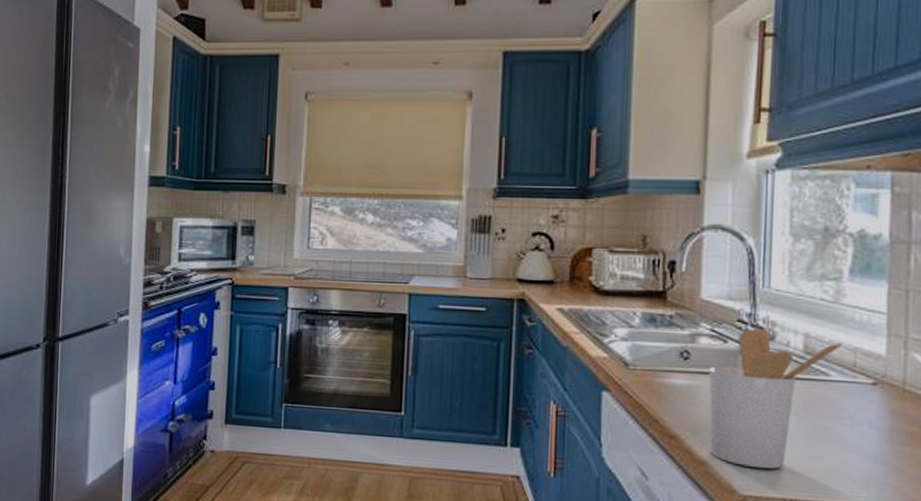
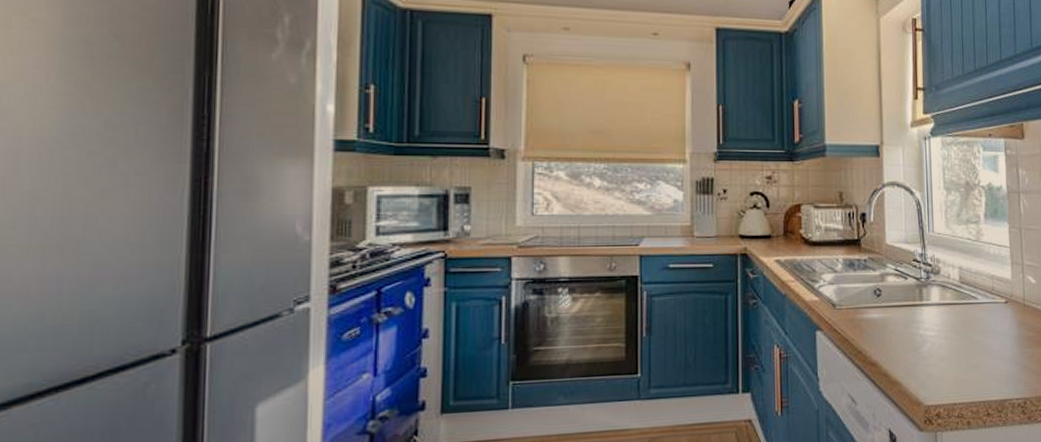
utensil holder: present [709,328,843,469] -> none [896,265,984,381]

